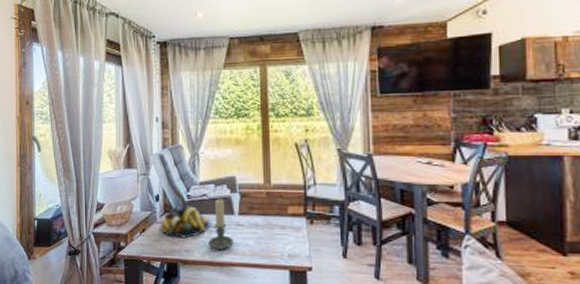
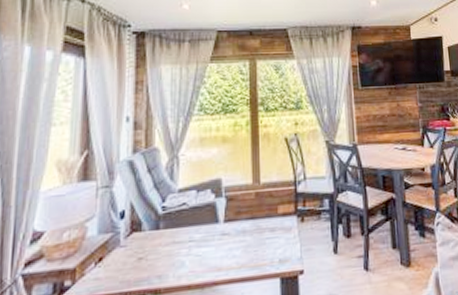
fruit bowl: present [160,205,211,239] -> none [123,219,190,262]
candle holder: present [208,199,234,250] -> none [187,206,218,269]

